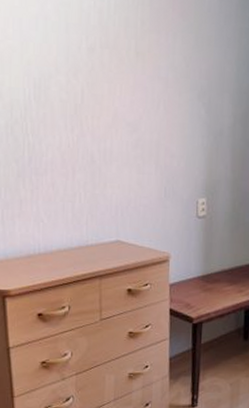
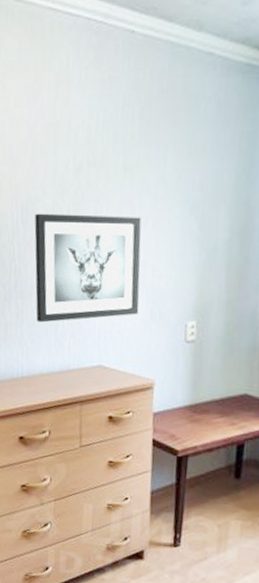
wall art: none [48,90,154,199] -> present [34,213,142,323]

